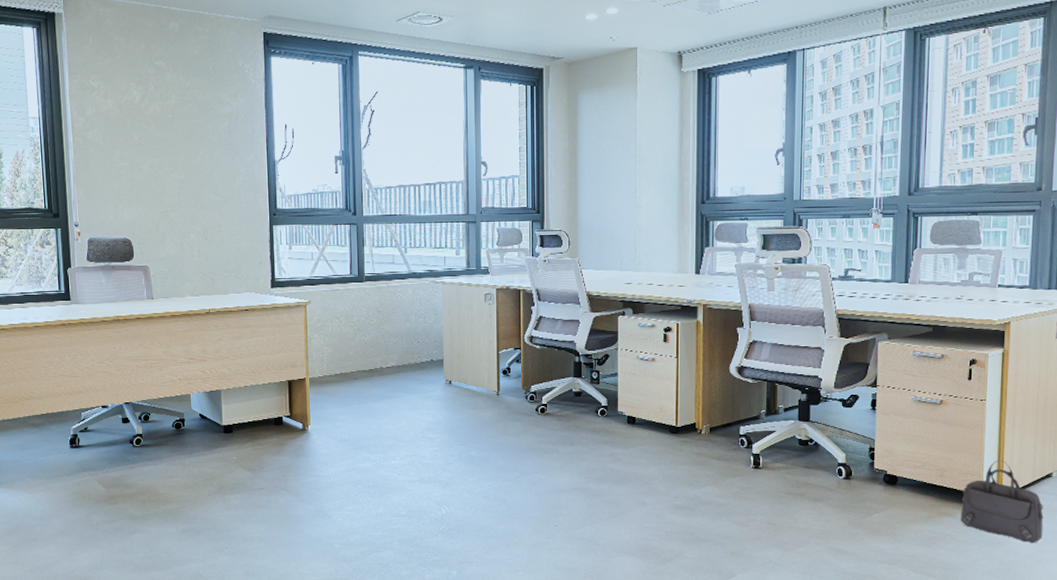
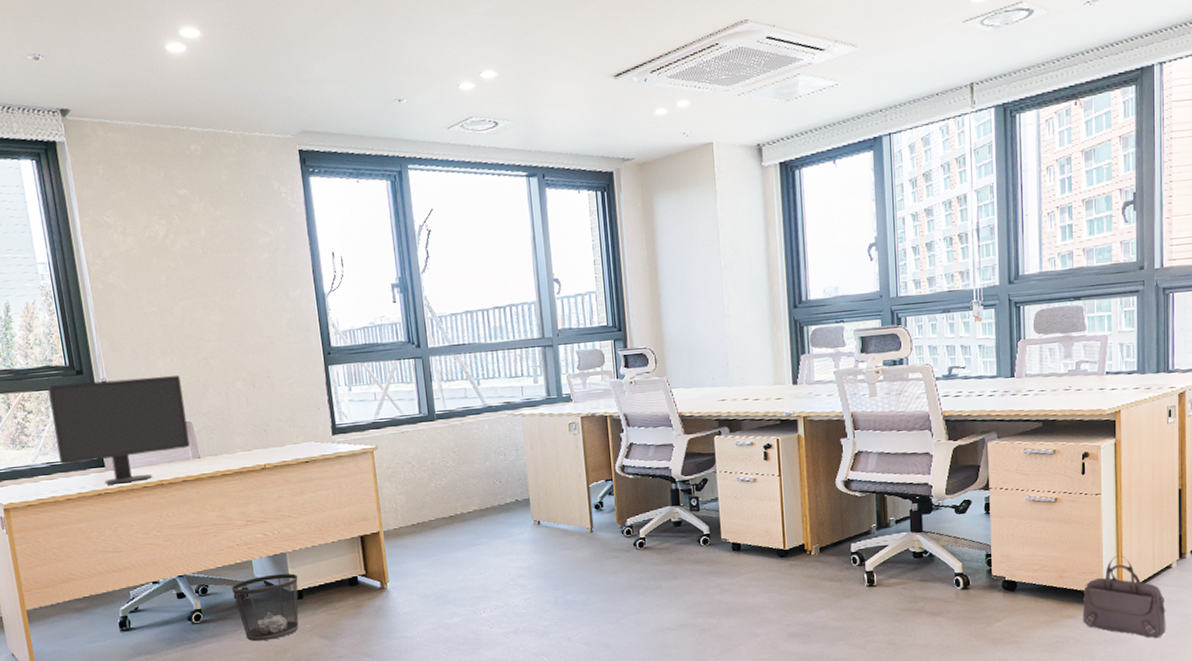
computer monitor: none [28,224,145,316] -> present [48,375,190,485]
waste bin: none [170,408,230,468] -> present [231,573,299,642]

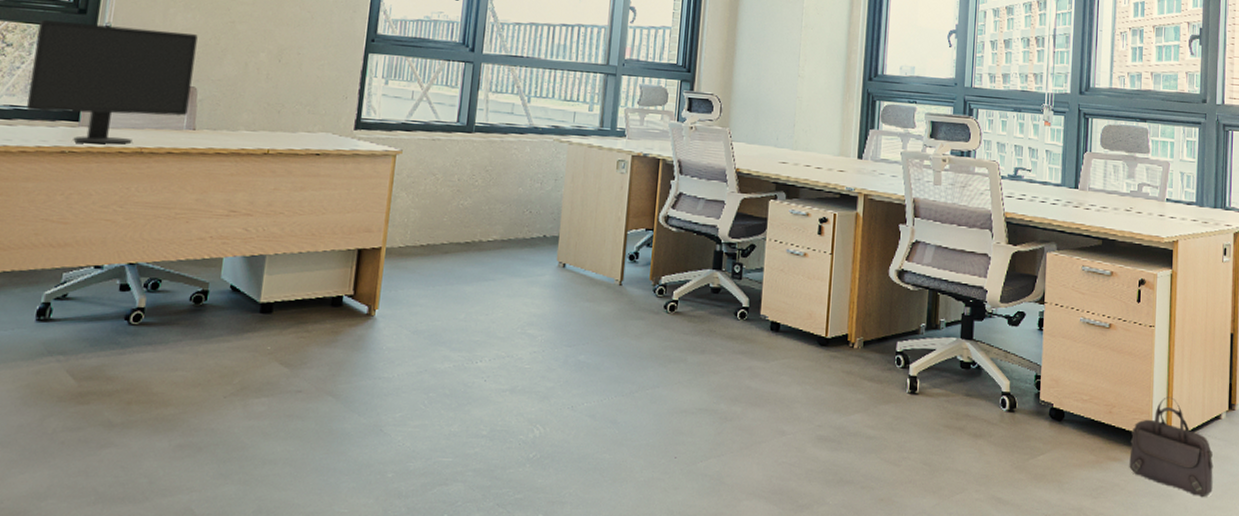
waste bin: present [231,573,299,642] -> none [188,278,273,359]

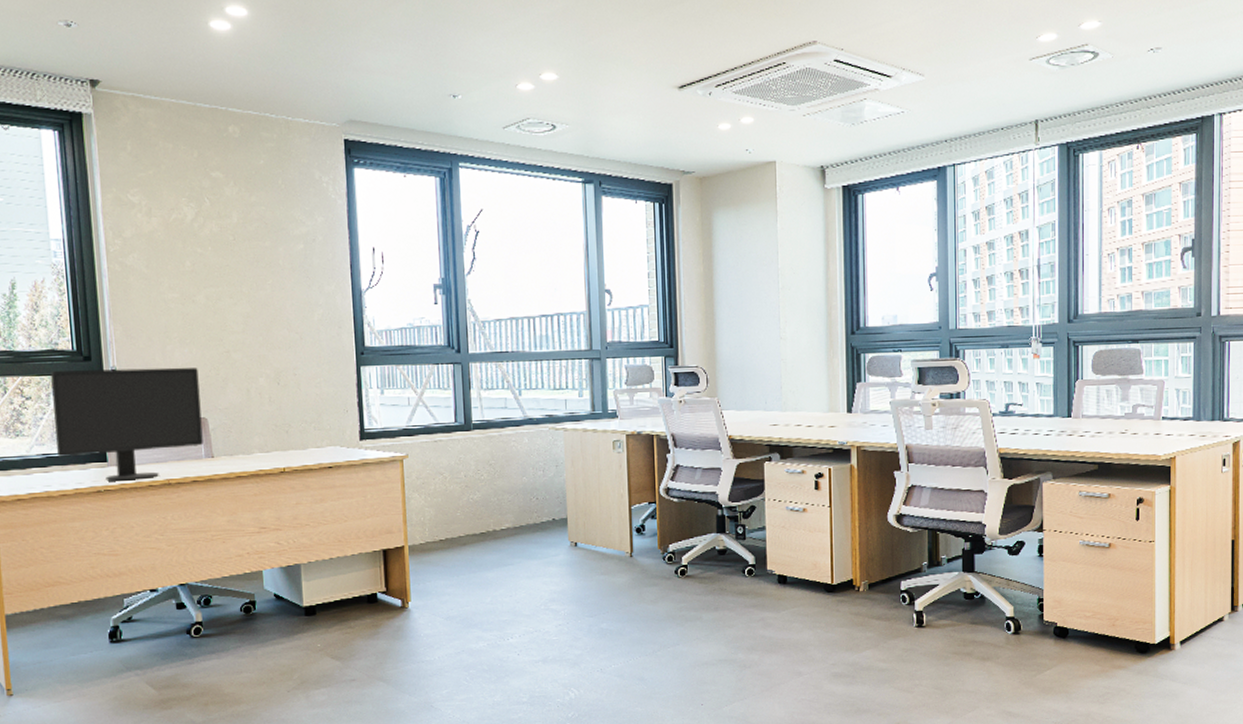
handbag: present [1129,397,1213,498] -> none [1134,605,1217,694]

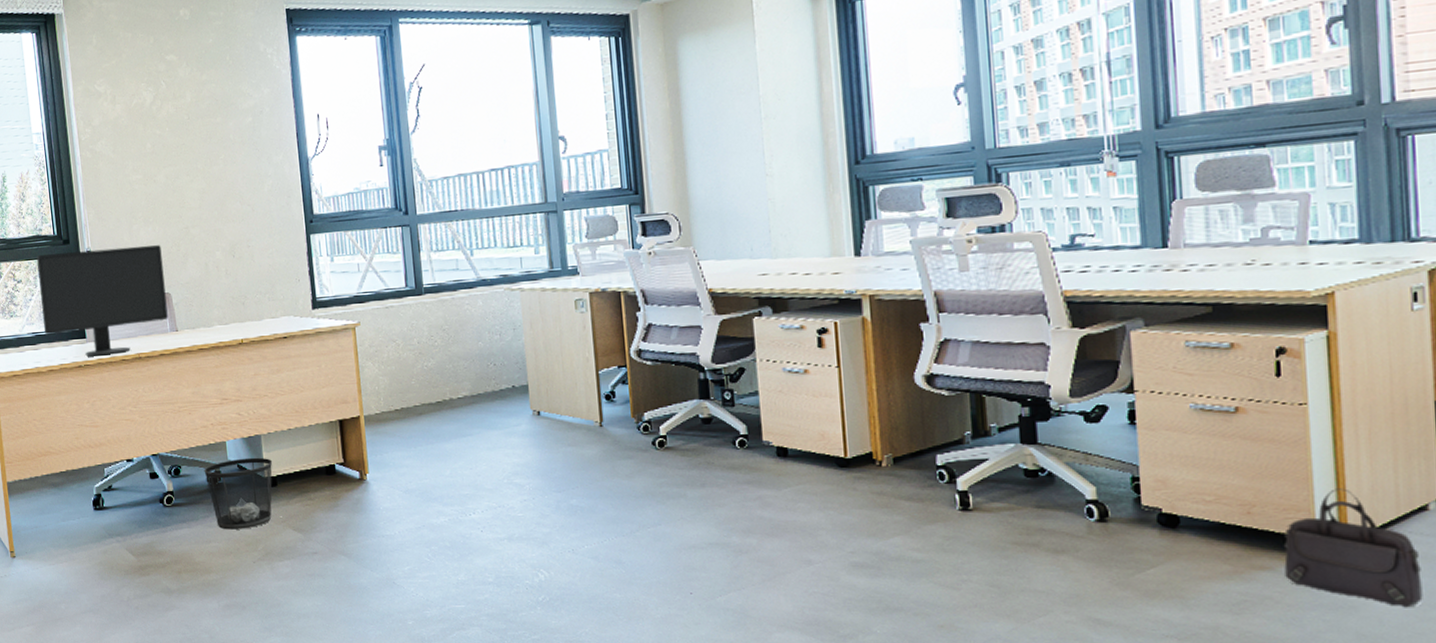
waste bin: none [237,586,312,660] -> present [204,457,273,530]
handbag: none [1134,605,1217,694] -> present [1283,488,1423,608]

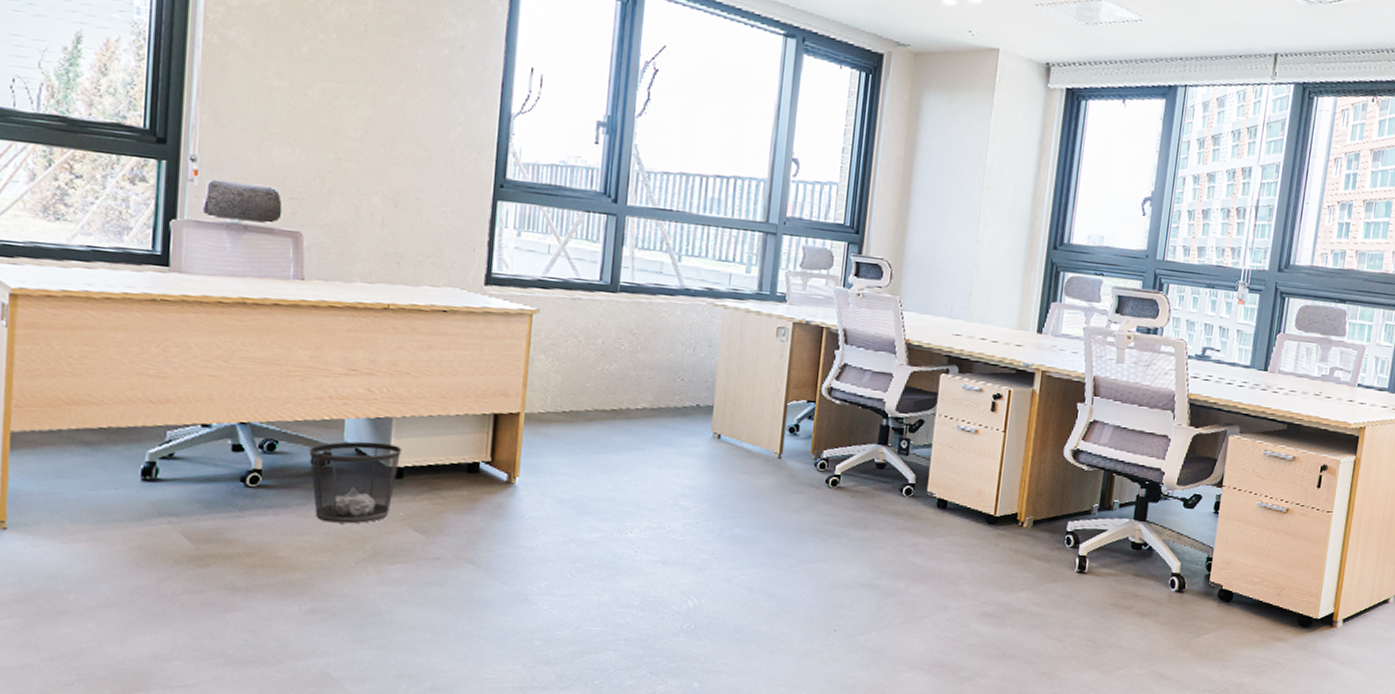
computer monitor: present [37,245,168,357] -> none [107,148,299,295]
handbag: present [1283,488,1423,608] -> none [1293,580,1377,677]

